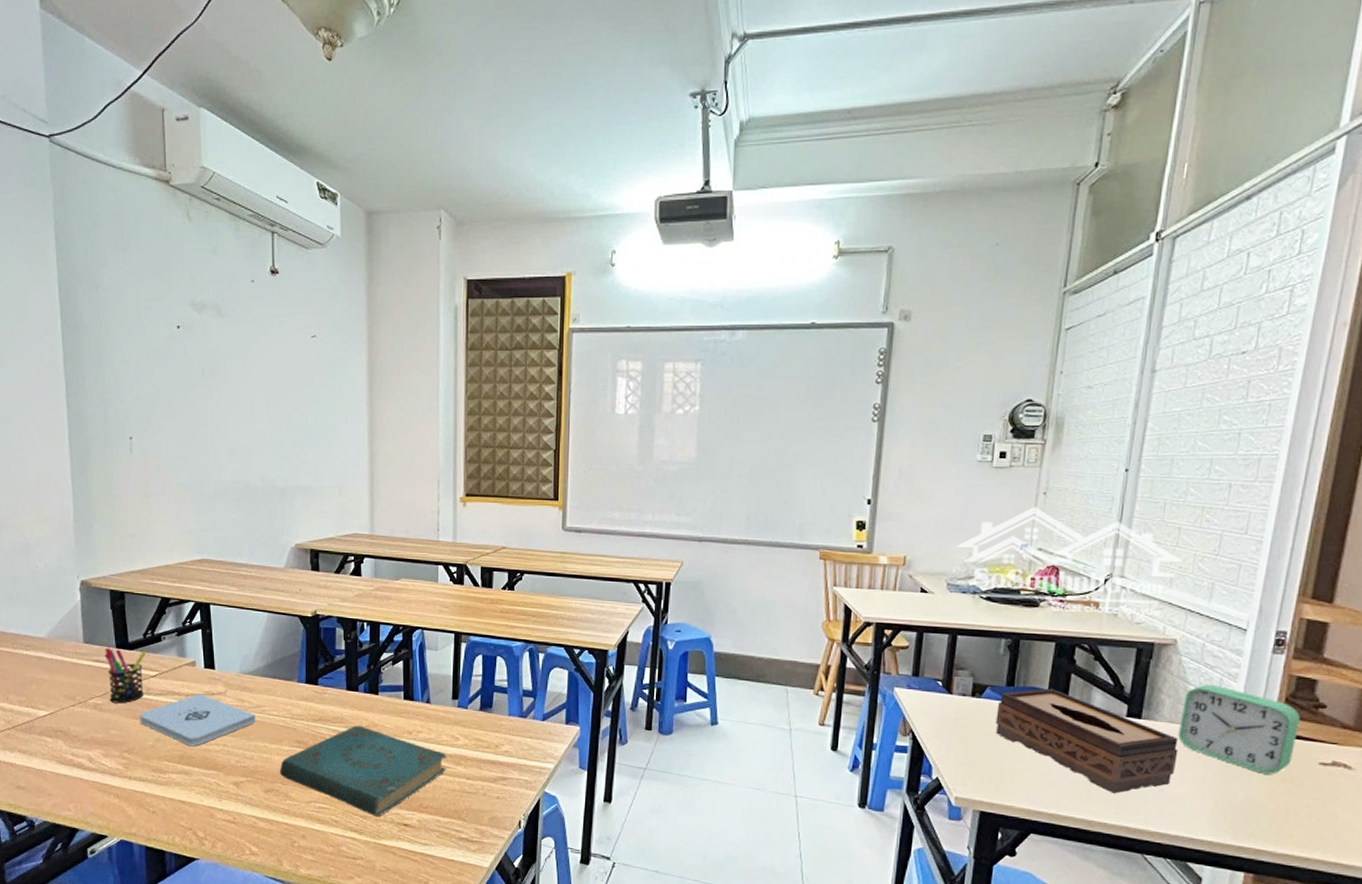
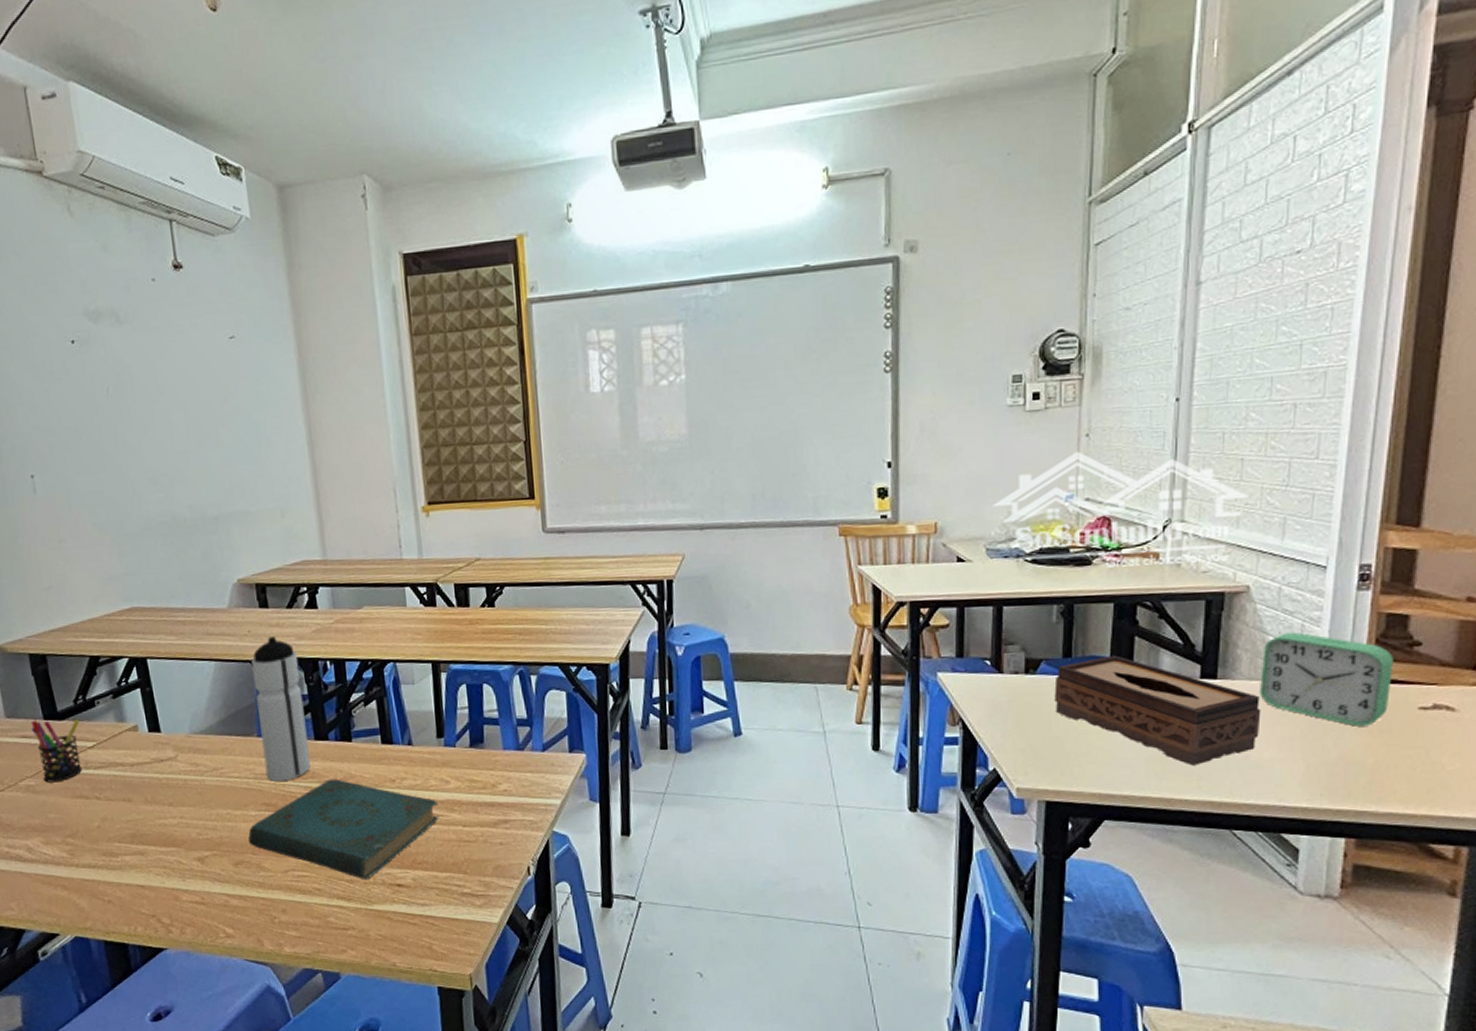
notepad: present [139,694,256,747] -> none [79,762,215,823]
water bottle: none [299,596,340,723] -> present [251,636,311,781]

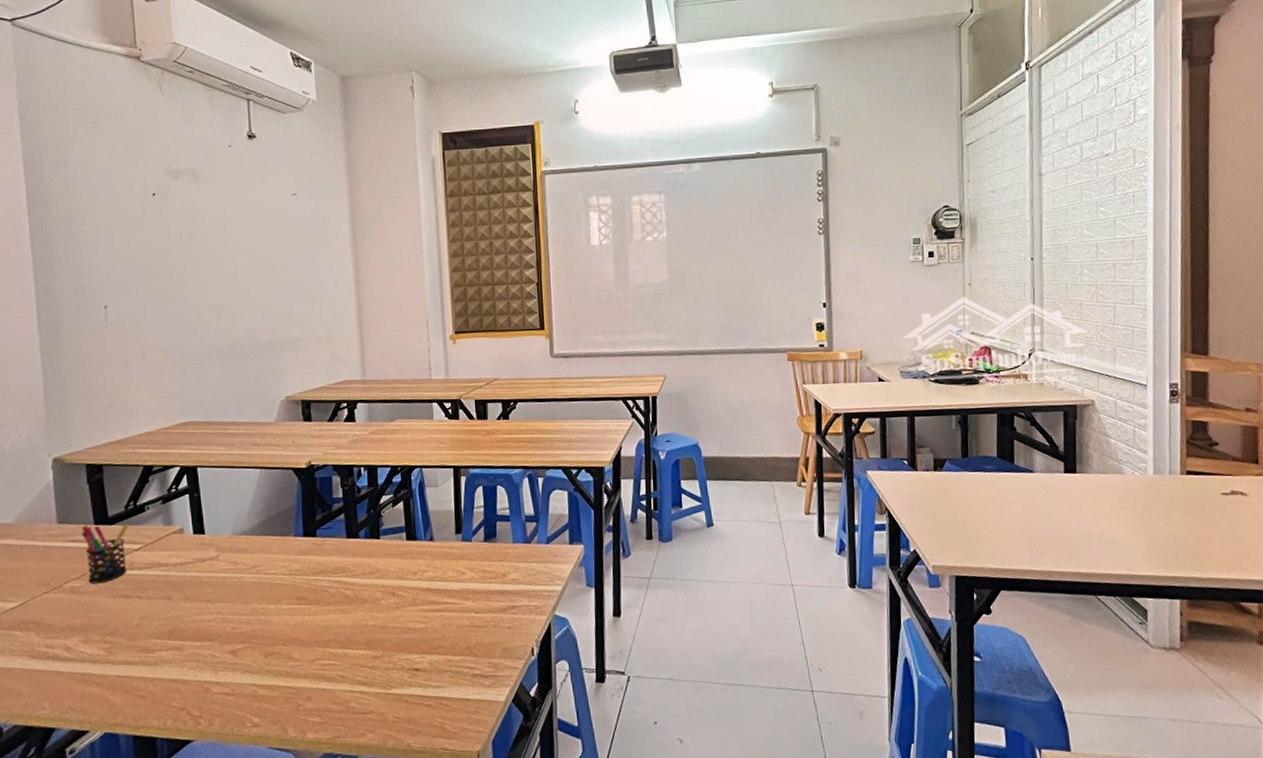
book: present [248,778,439,880] -> none [279,573,455,666]
water bottle: present [251,636,311,781] -> none [293,446,341,577]
tissue box: present [1054,655,1261,766] -> none [957,455,1111,544]
alarm clock: present [1260,632,1394,727] -> none [1107,435,1201,509]

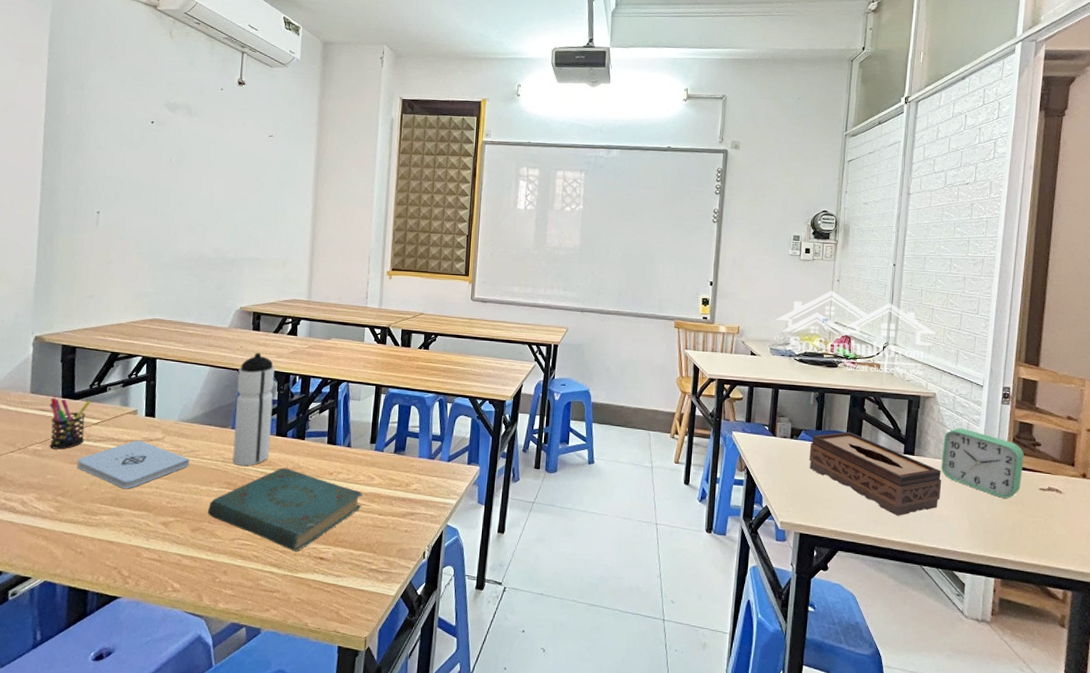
notepad: none [122,561,251,619] -> present [76,440,190,489]
book: none [279,573,455,666] -> present [207,467,363,552]
water bottle: none [293,446,341,577] -> present [232,353,275,466]
tissue box: none [957,455,1111,544] -> present [809,432,942,516]
alarm clock: none [1107,435,1201,509] -> present [941,428,1024,498]

